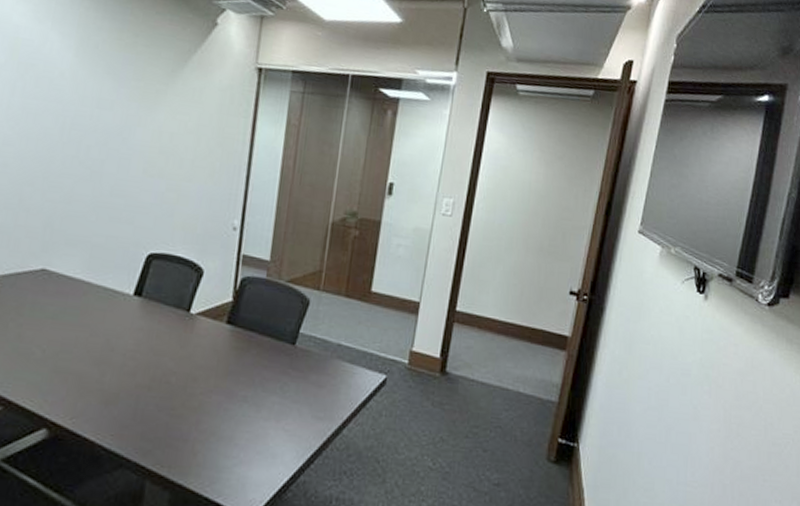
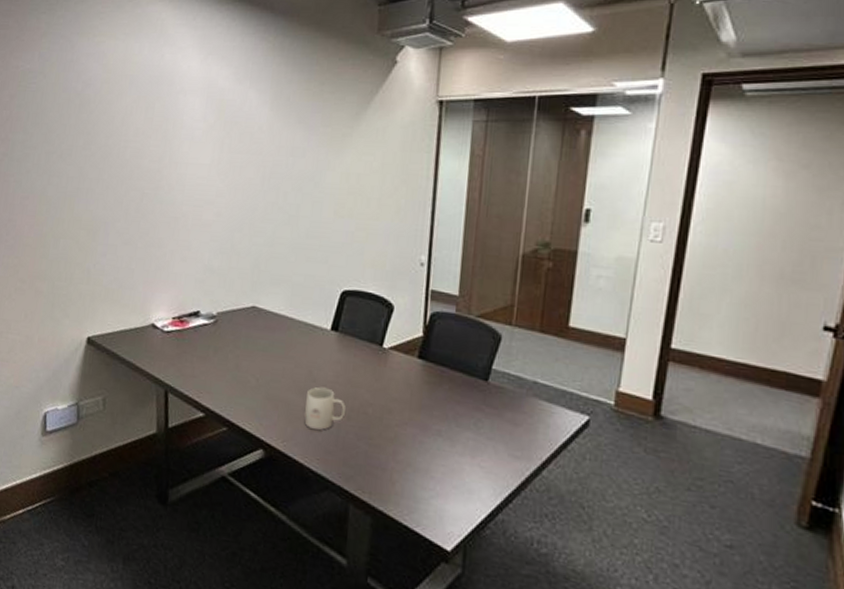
mug: none [98,356,147,404] -> present [304,386,347,431]

